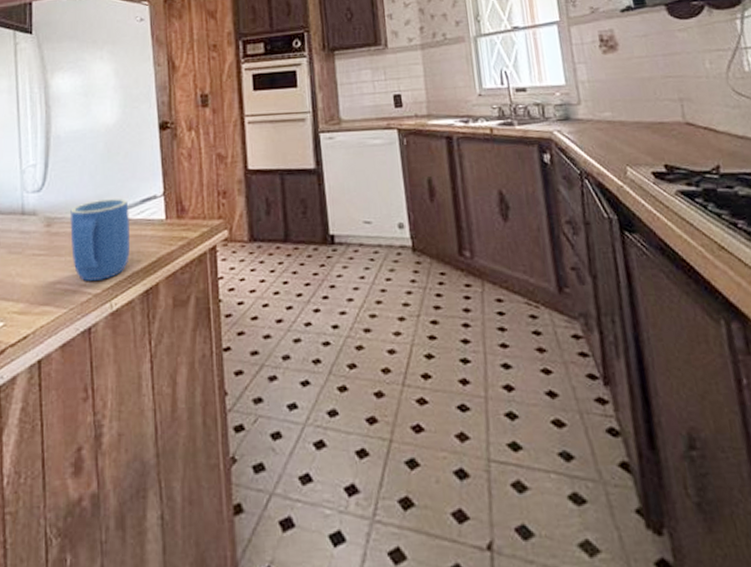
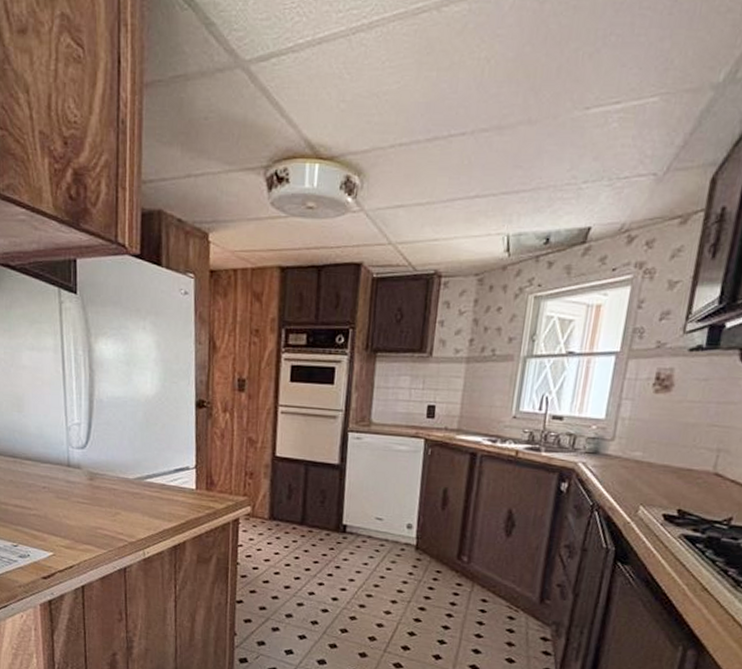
mug: present [70,198,130,281] -> none [110,463,164,532]

